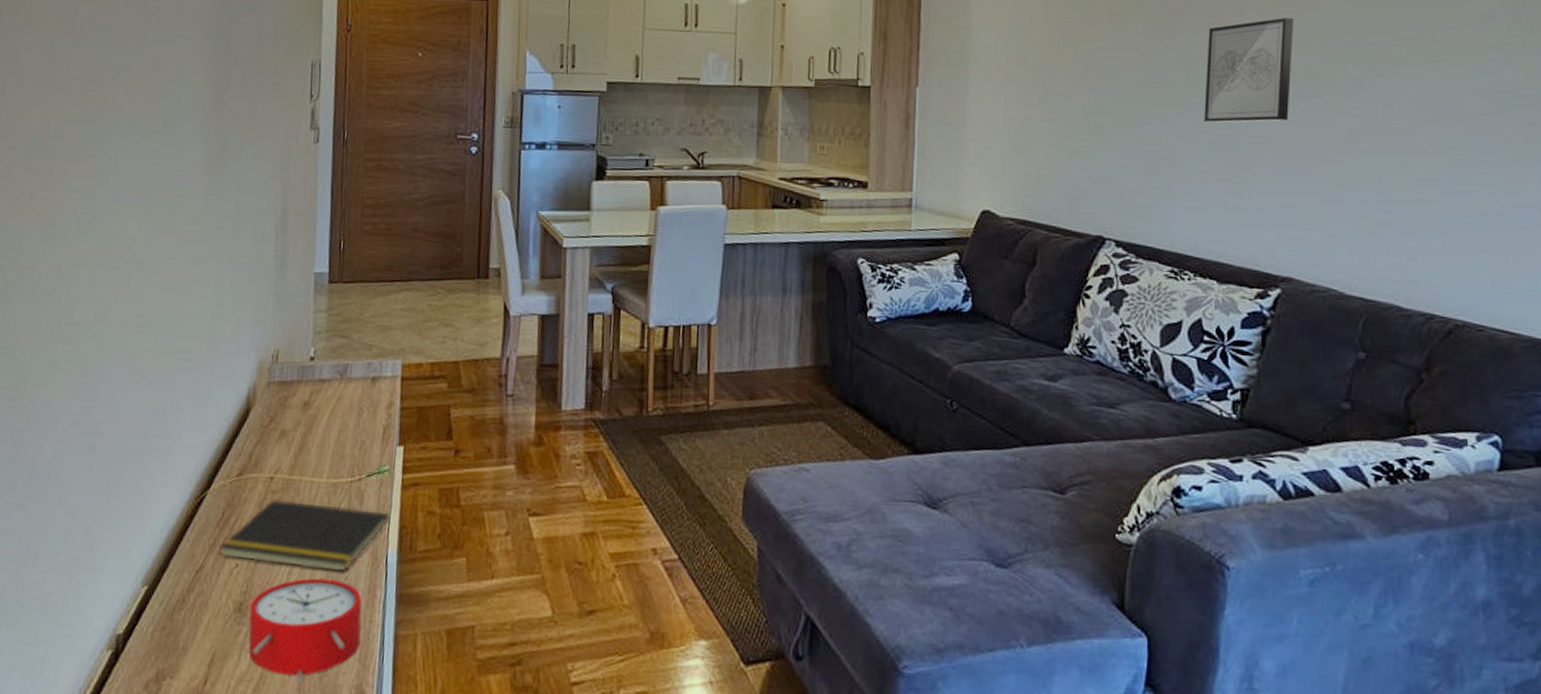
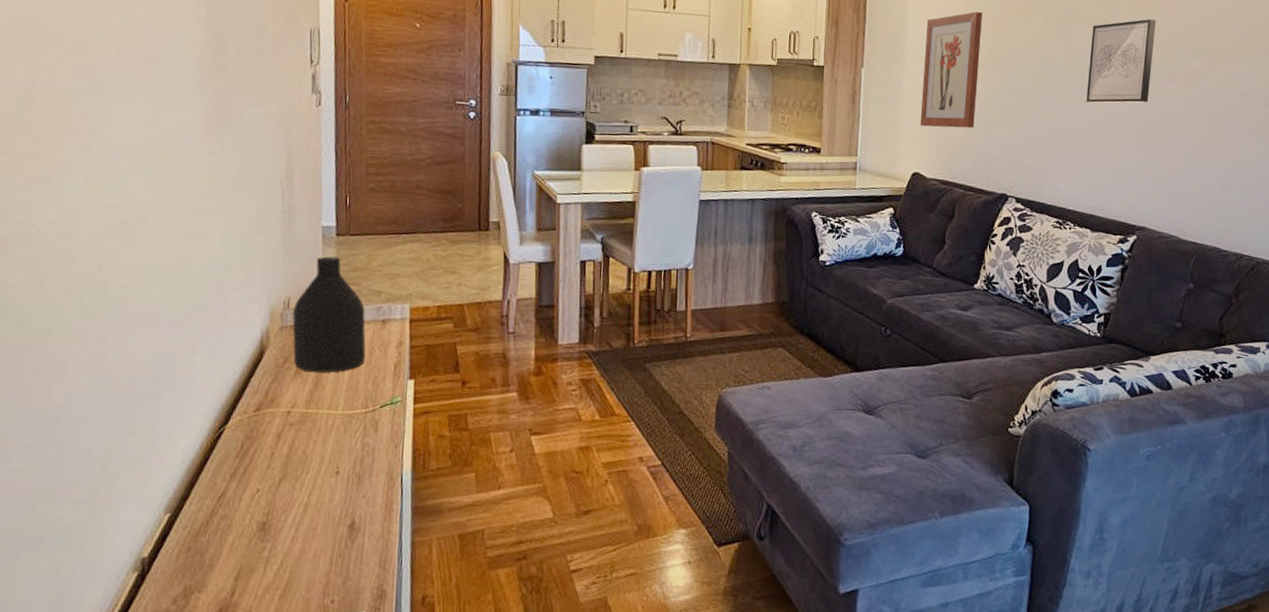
notepad: present [219,499,391,572] -> none [240,431,404,491]
alarm clock: present [248,578,362,684] -> none [273,497,380,589]
bottle: none [279,305,355,436] -> present [292,256,366,373]
wall art: none [989,16,1065,156] -> present [920,11,982,129]

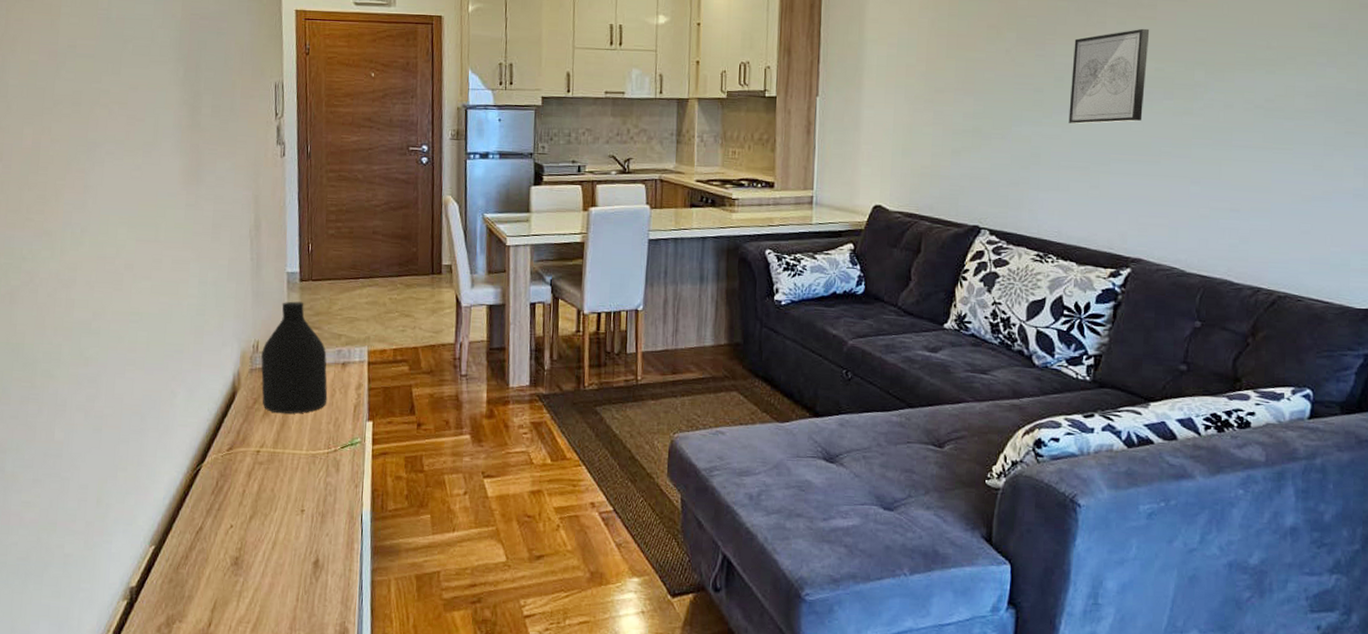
wall art: present [920,11,982,129] -> none [880,31,948,157]

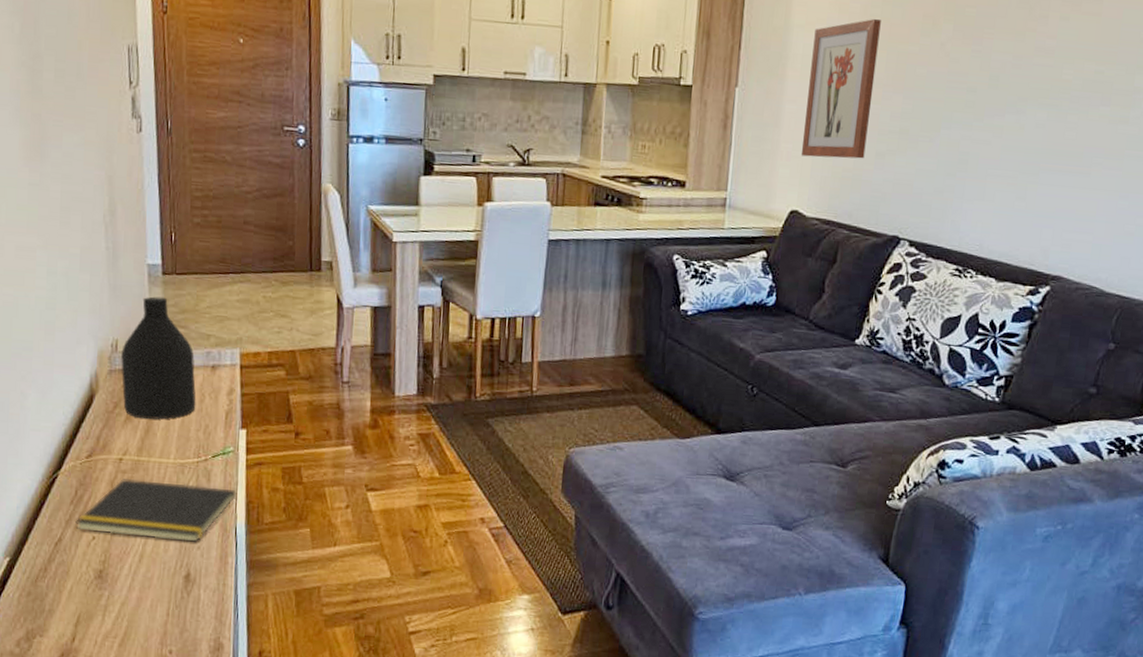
notepad: none [215,470,364,529] -> present [75,479,237,542]
wall art: none [880,31,948,157] -> present [800,18,881,159]
wall art: present [1068,28,1150,124] -> none [1000,25,1094,129]

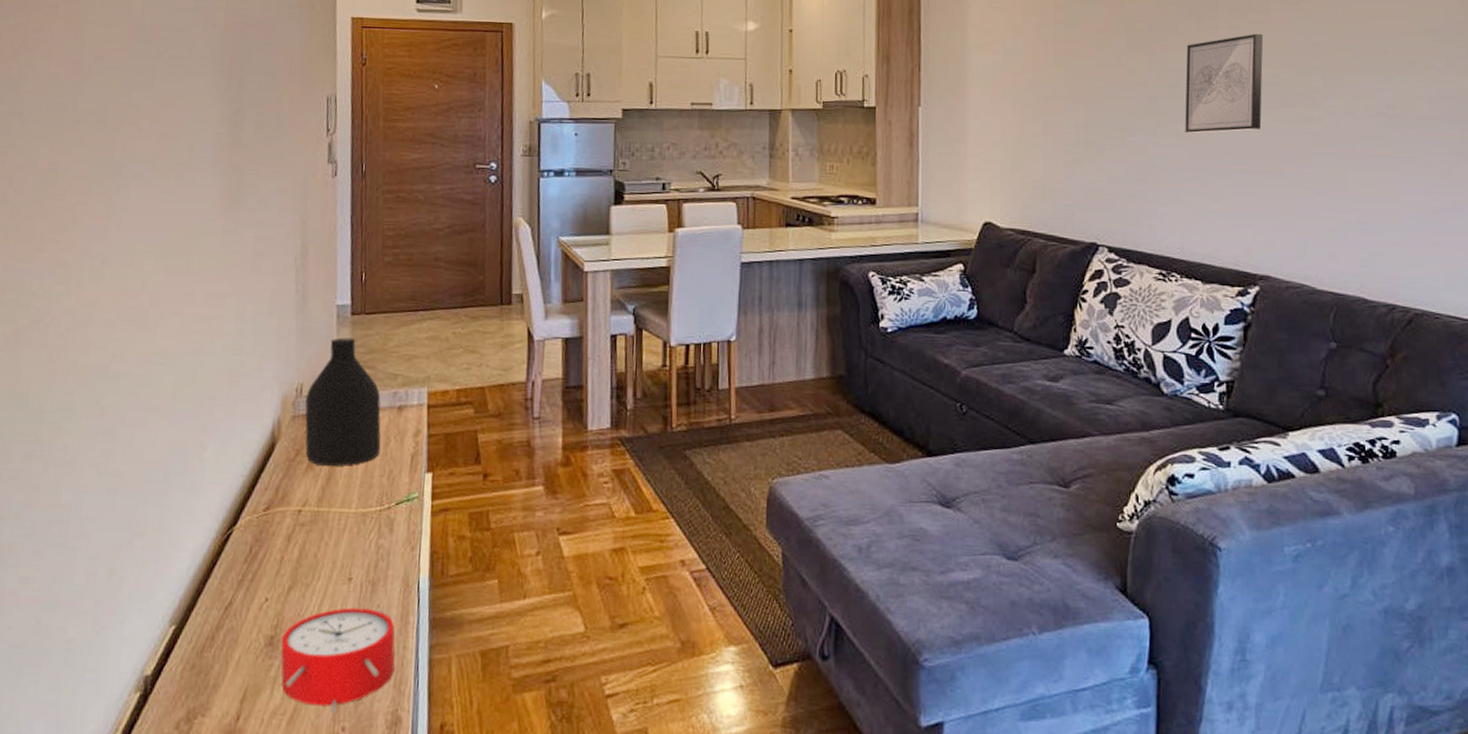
notepad: present [75,479,237,542] -> none [248,532,421,600]
alarm clock: none [110,548,216,639] -> present [281,607,395,714]
wall art: present [800,18,881,159] -> none [989,36,1055,170]
wall art: none [1000,25,1094,129] -> present [1185,33,1264,133]

